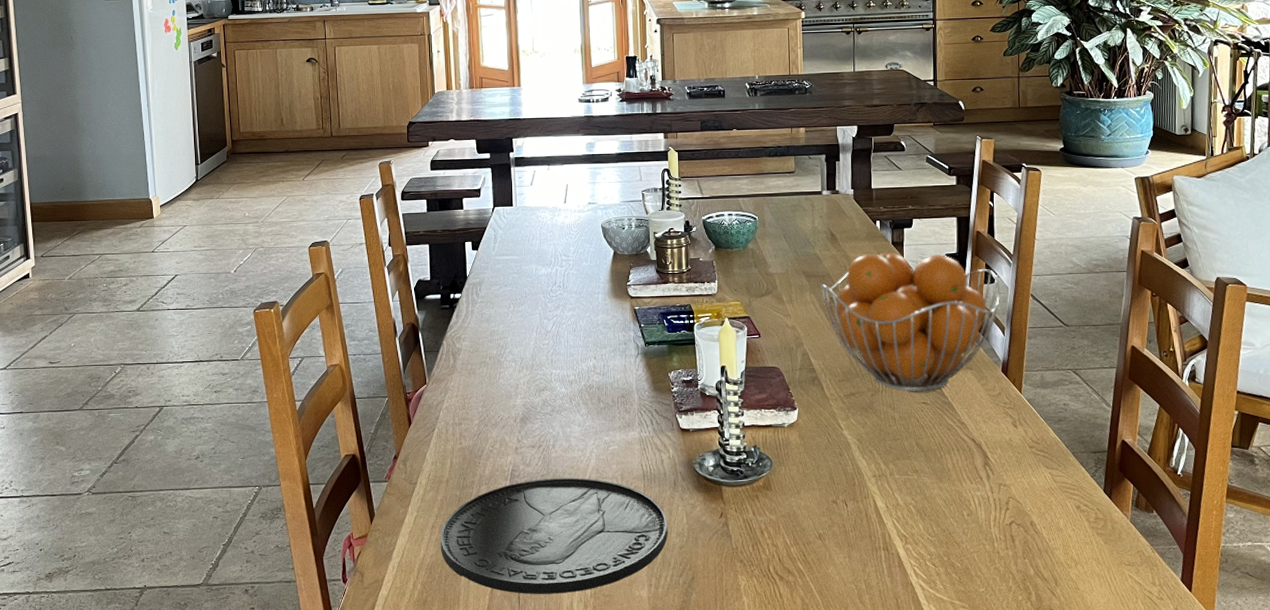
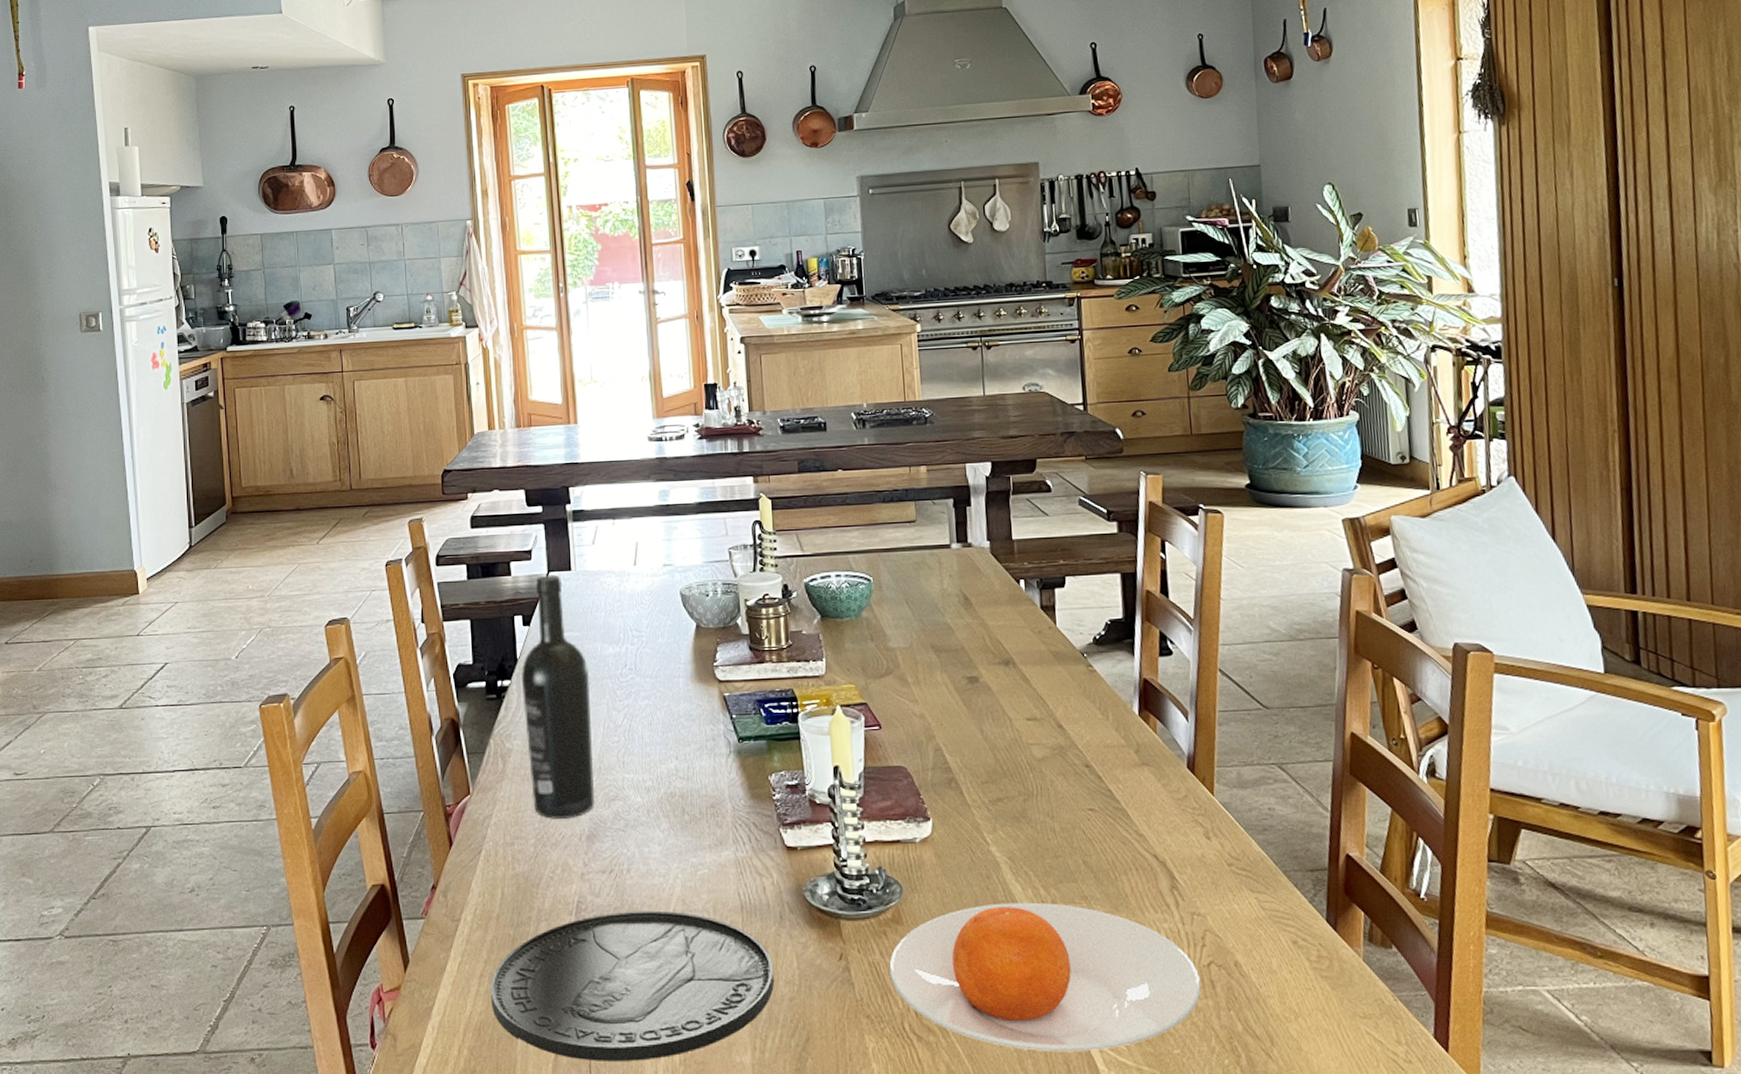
wine bottle: none [470,209,528,405] -> present [522,574,594,819]
plate: none [759,474,1004,590] -> present [889,902,1202,1052]
fruit basket: present [820,252,1001,393] -> none [953,619,1181,797]

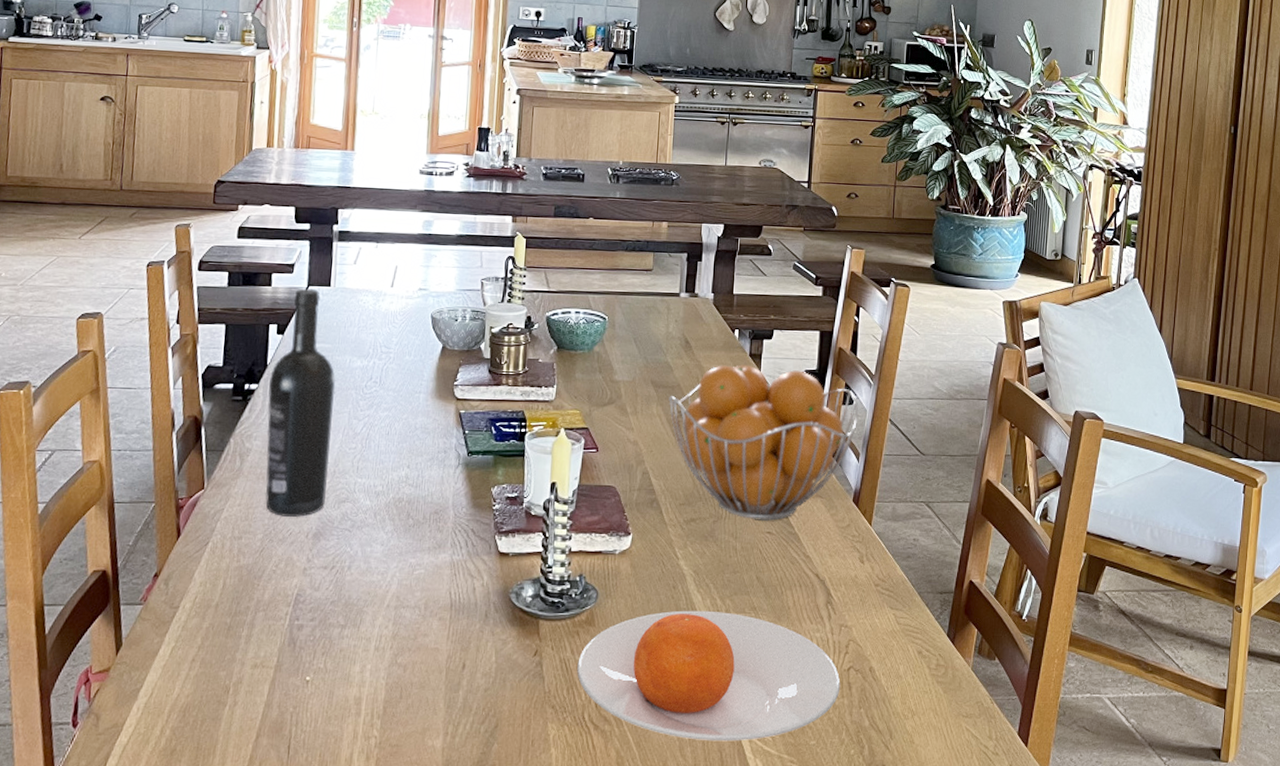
plate: present [491,910,774,1061] -> none [199,605,473,743]
fruit basket: none [953,619,1181,797] -> present [668,365,859,522]

